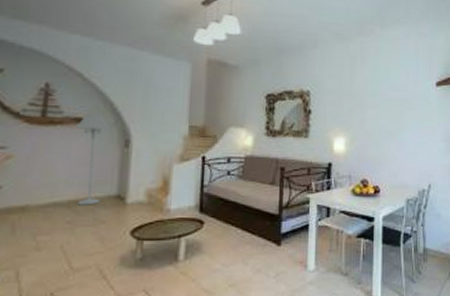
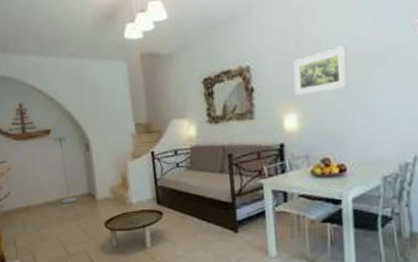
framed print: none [345,89,387,124] -> present [293,46,348,96]

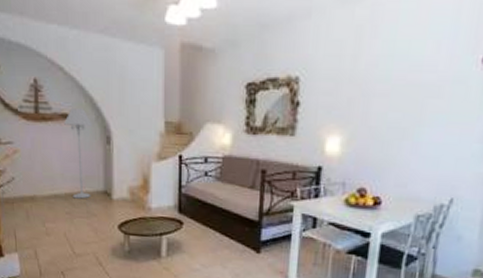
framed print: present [293,46,348,96] -> none [342,71,404,118]

